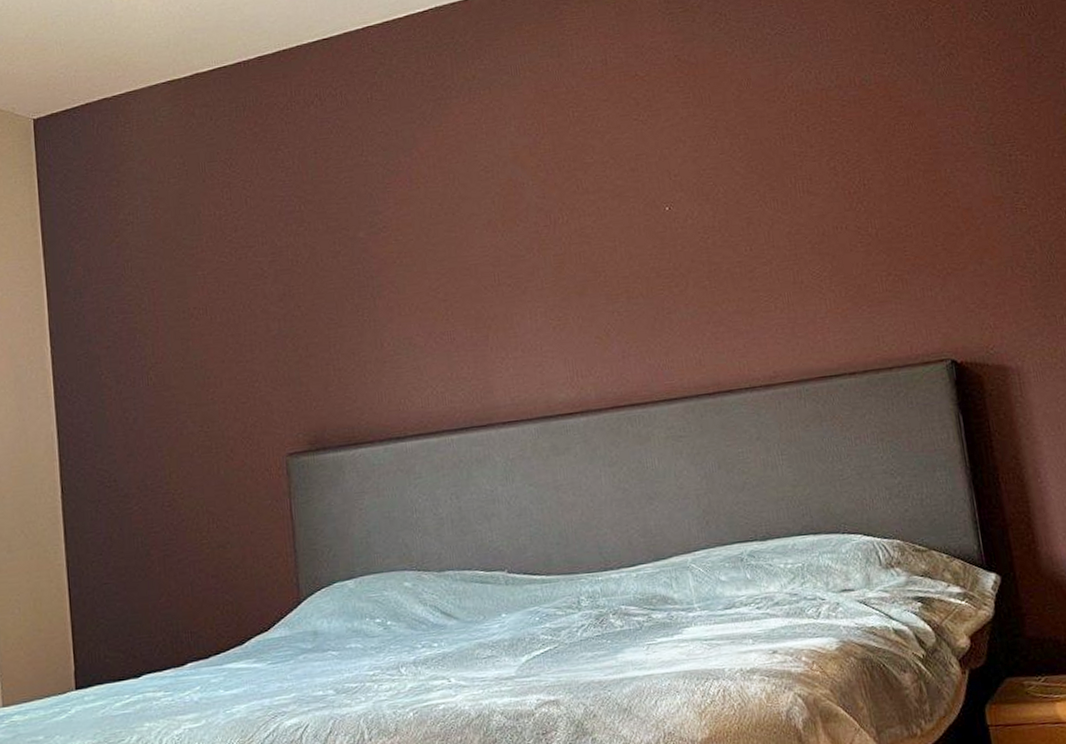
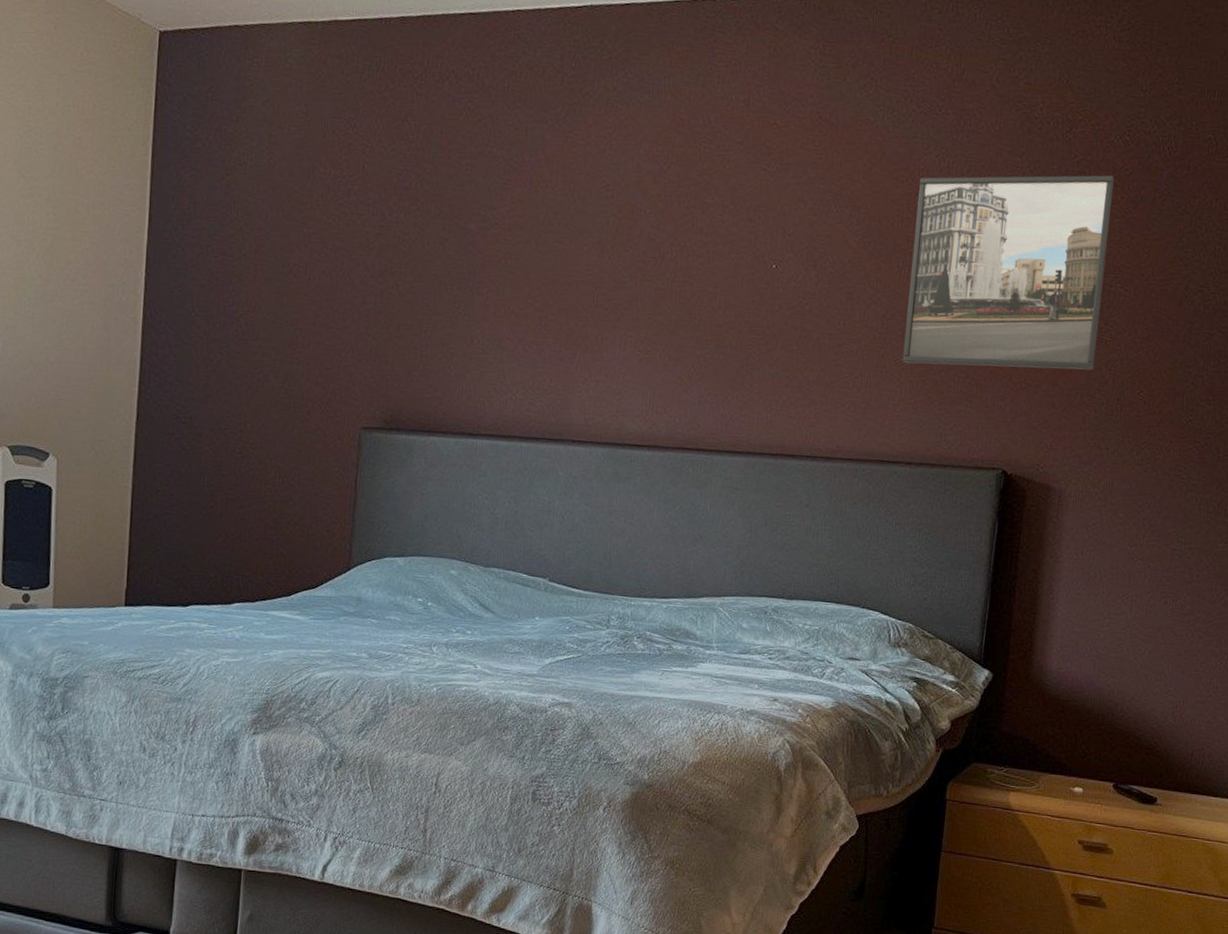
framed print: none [791,51,1017,274] -> present [902,175,1114,370]

